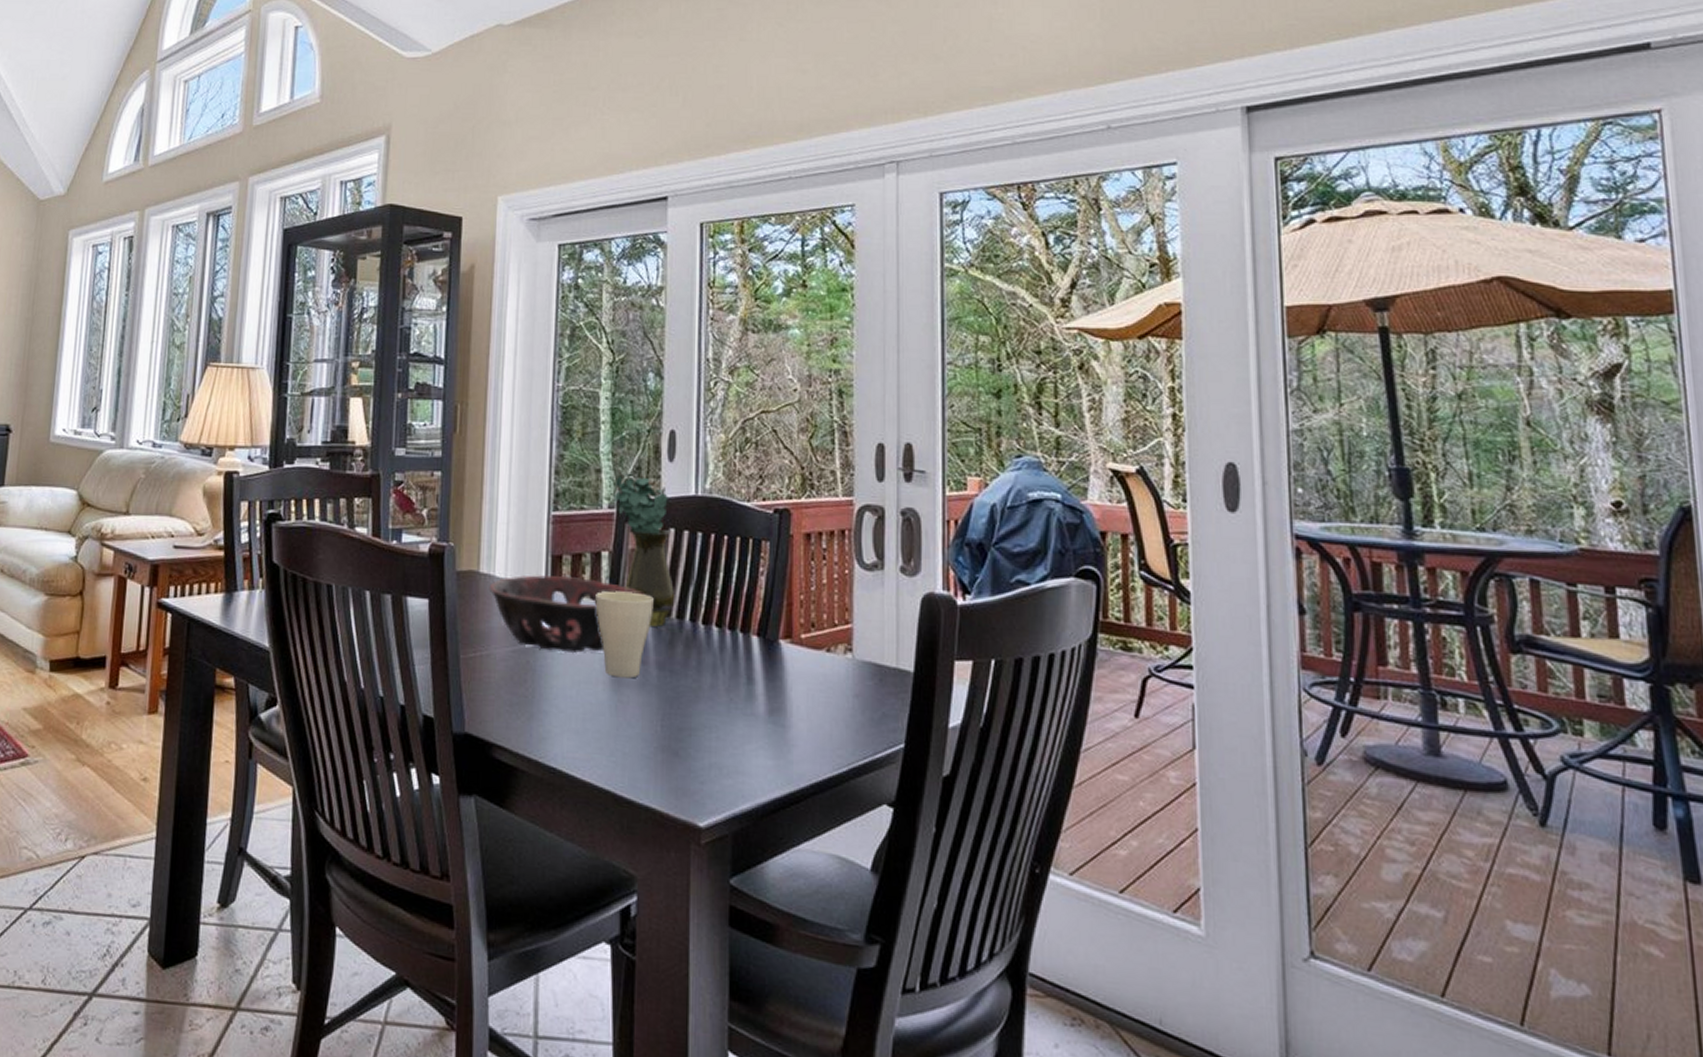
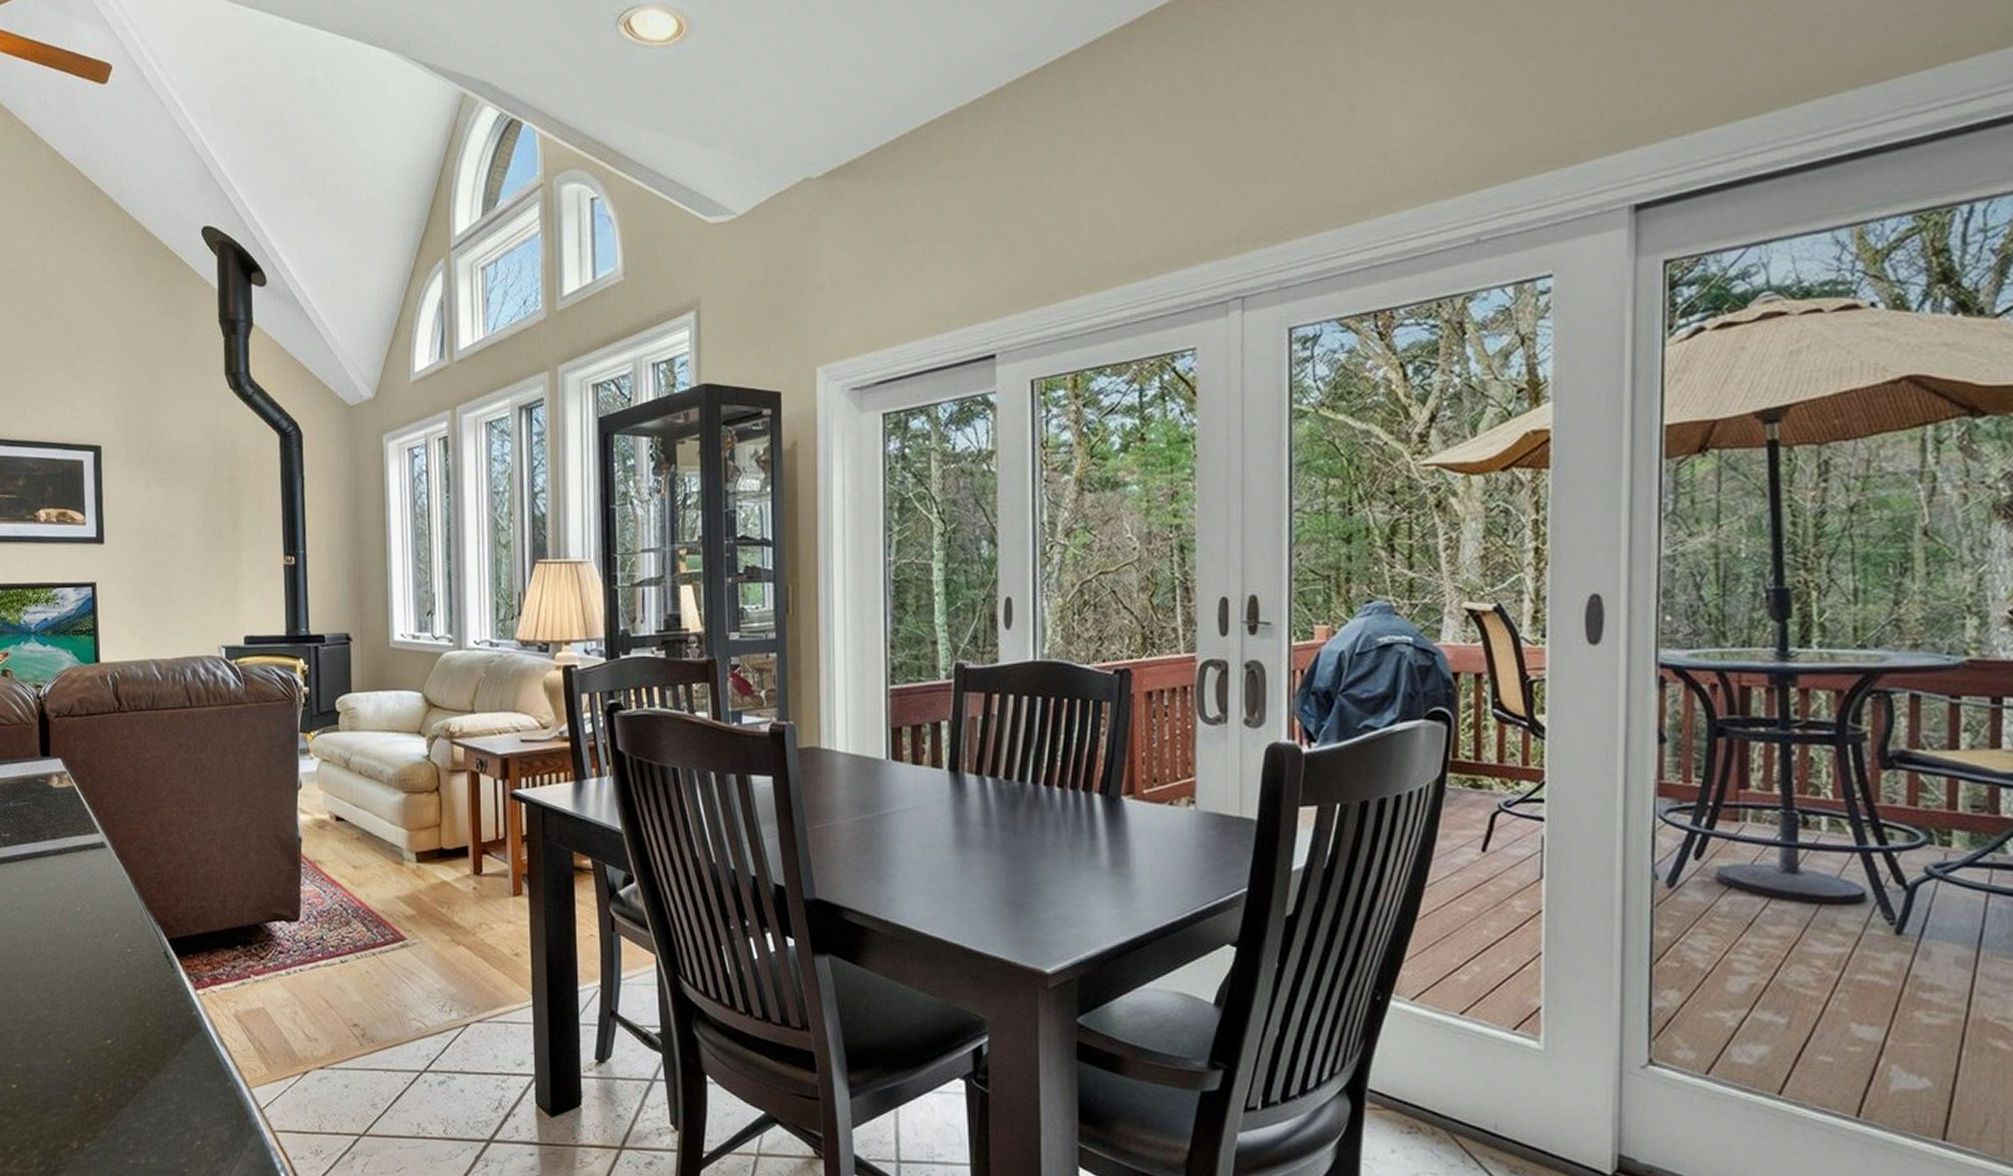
decorative bowl: present [489,574,645,653] -> none [831,746,985,819]
cup: present [595,590,654,679] -> none [937,758,995,840]
vase: present [613,468,674,627] -> none [951,638,1015,790]

